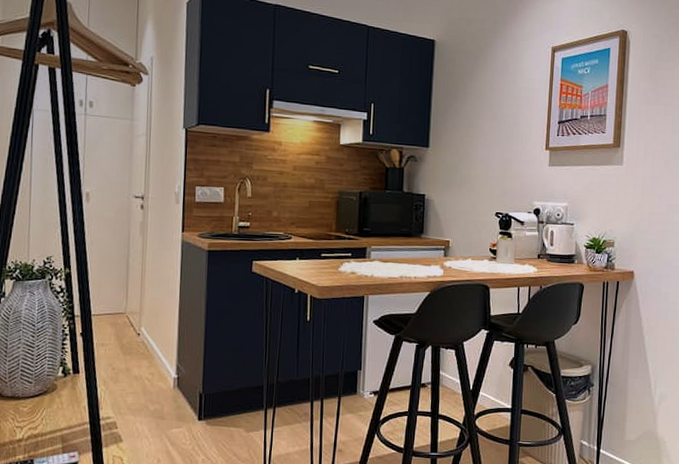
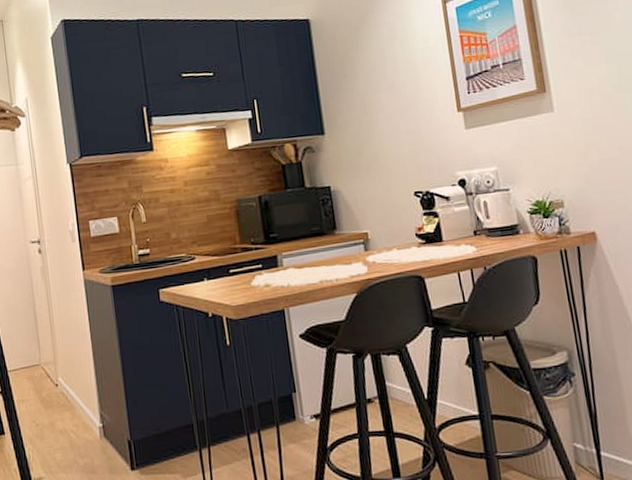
cup: present [495,238,517,264] -> none [421,218,449,249]

